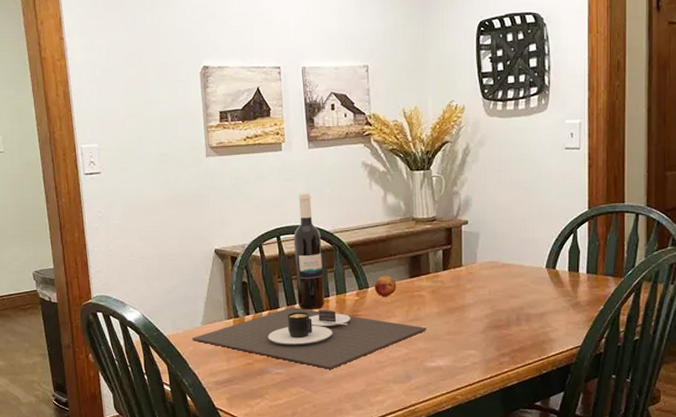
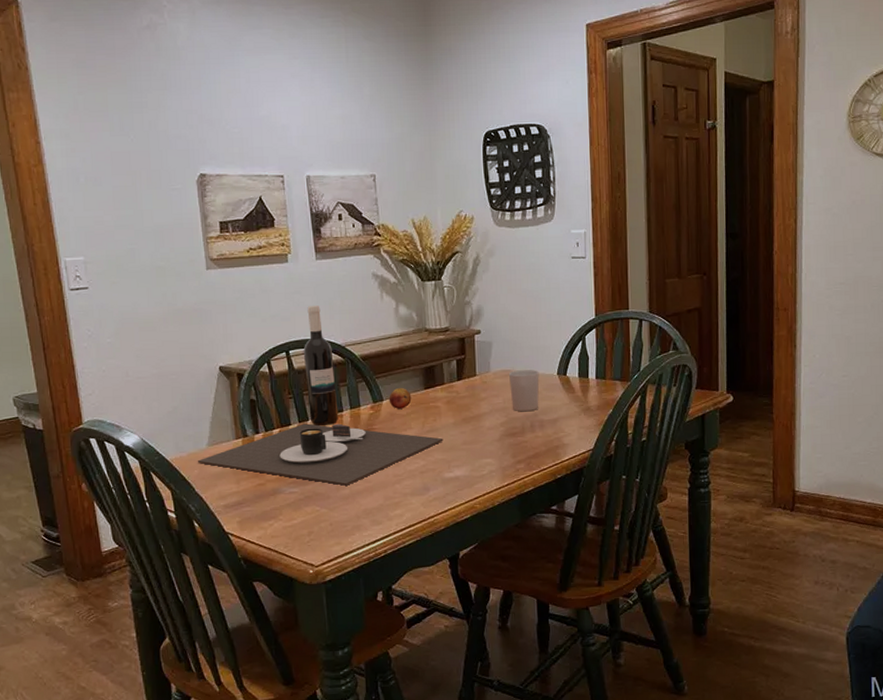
candle holder: none [495,262,527,305] -> present [508,370,540,412]

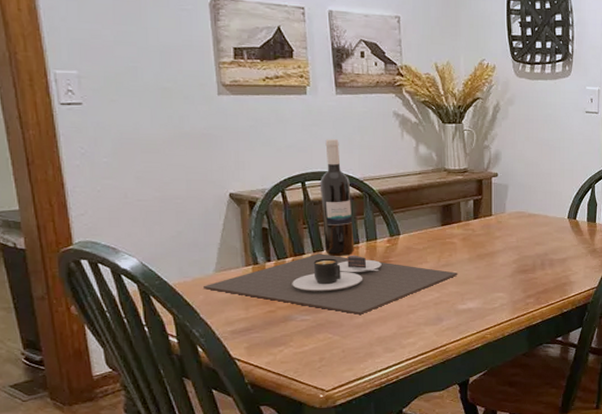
fruit: present [389,387,412,409] -> none [406,223,428,243]
candle holder: present [508,370,540,412] -> none [522,212,551,251]

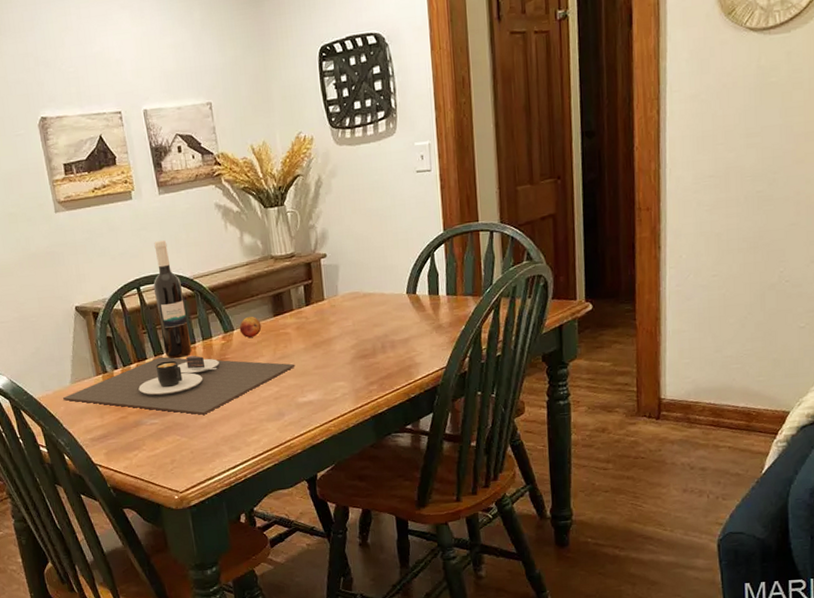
fruit: none [406,223,428,243] -> present [239,316,262,338]

